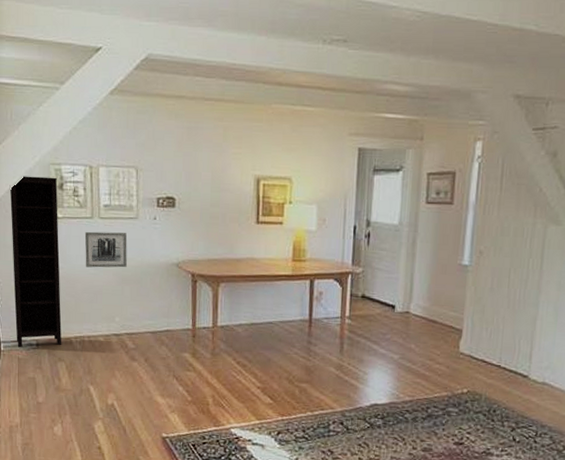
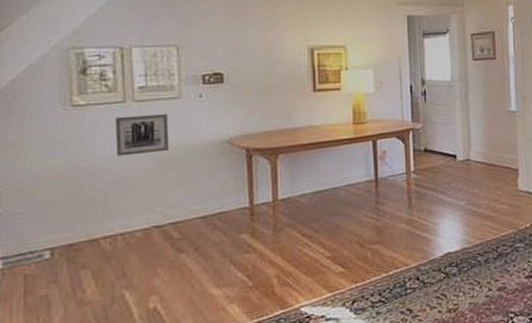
bookcase: present [9,176,62,348] -> none [14,62,87,262]

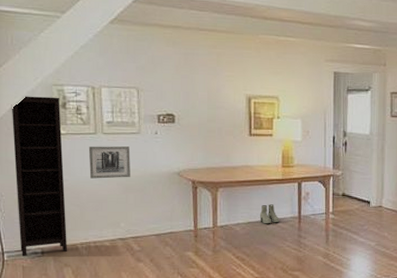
bookcase: none [14,62,87,262] -> present [11,96,68,257]
boots: none [328,168,353,192] -> present [259,204,280,224]

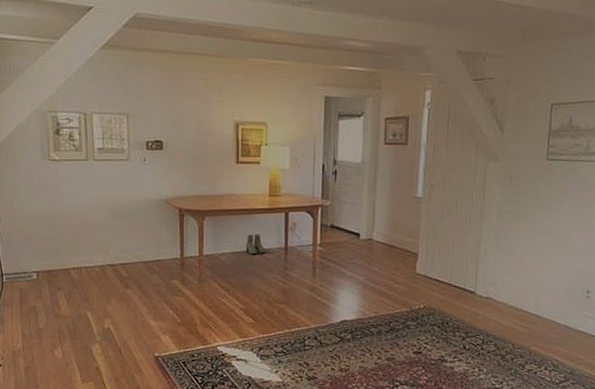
bookcase: present [11,96,68,257] -> none [9,122,61,279]
wall art: present [88,146,131,179] -> none [80,172,120,205]

